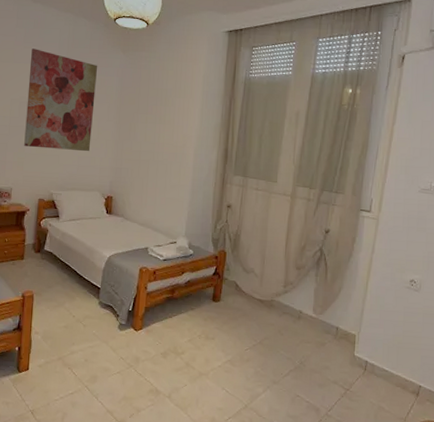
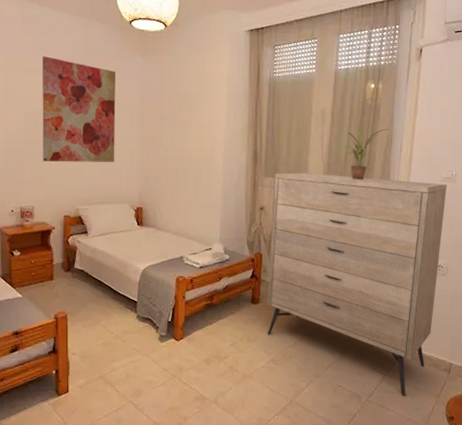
dresser: none [226,172,425,415] -> present [267,172,448,396]
potted plant: none [315,133,365,185] -> present [342,128,389,179]

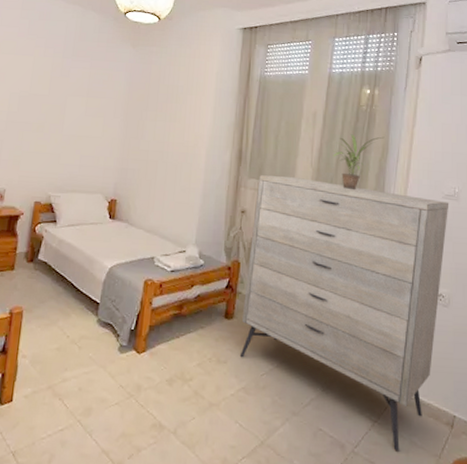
wall art: present [42,56,116,163] -> none [21,40,106,151]

